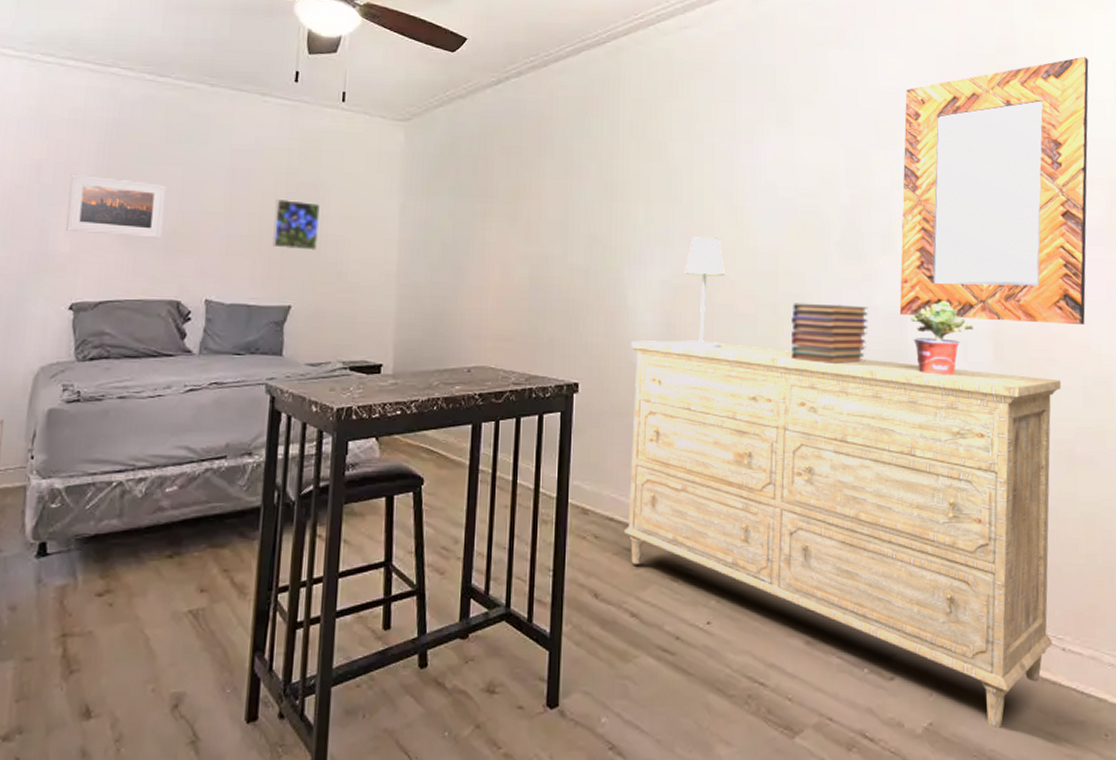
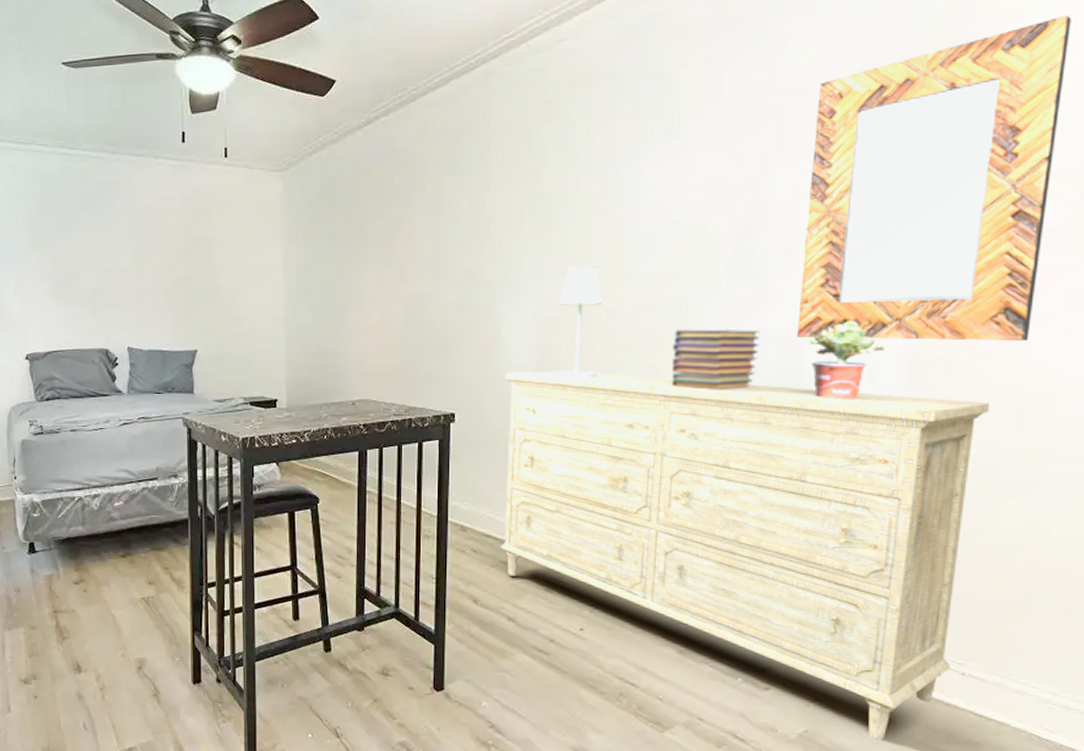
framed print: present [66,173,167,239] -> none [12,243,88,297]
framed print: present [272,198,320,251] -> none [176,254,214,300]

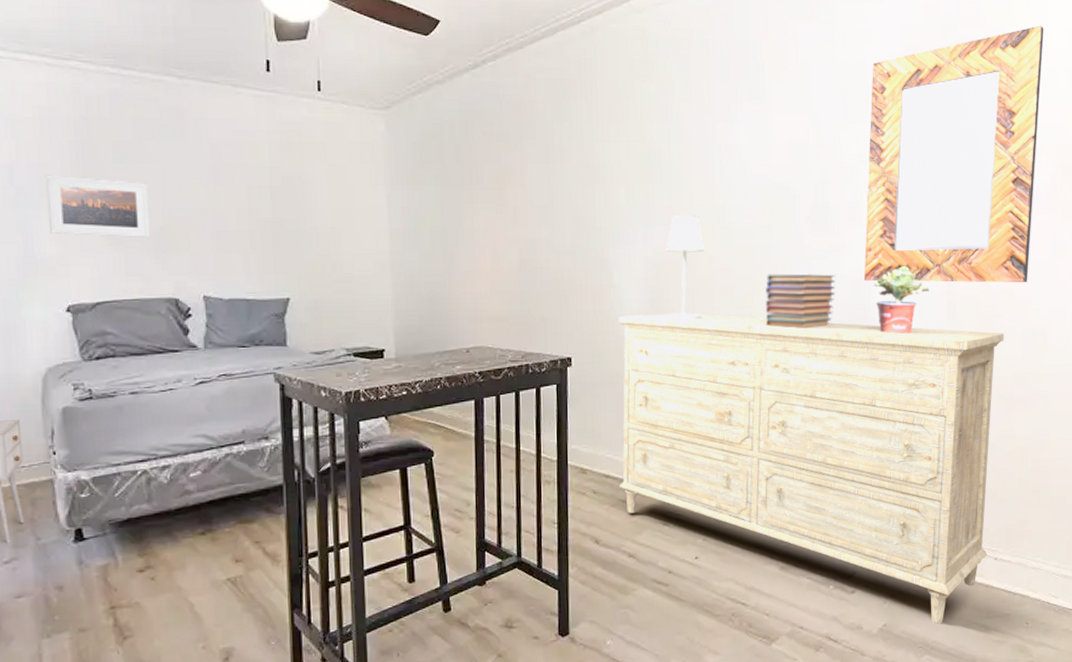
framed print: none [12,243,88,297] -> present [45,175,151,238]

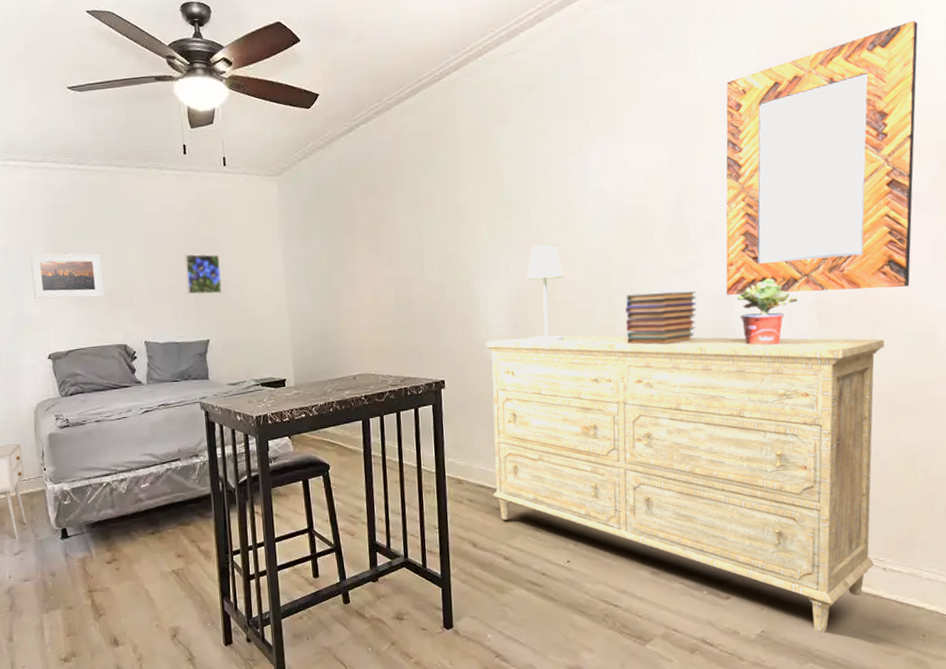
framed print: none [262,193,309,244] -> present [184,254,222,295]

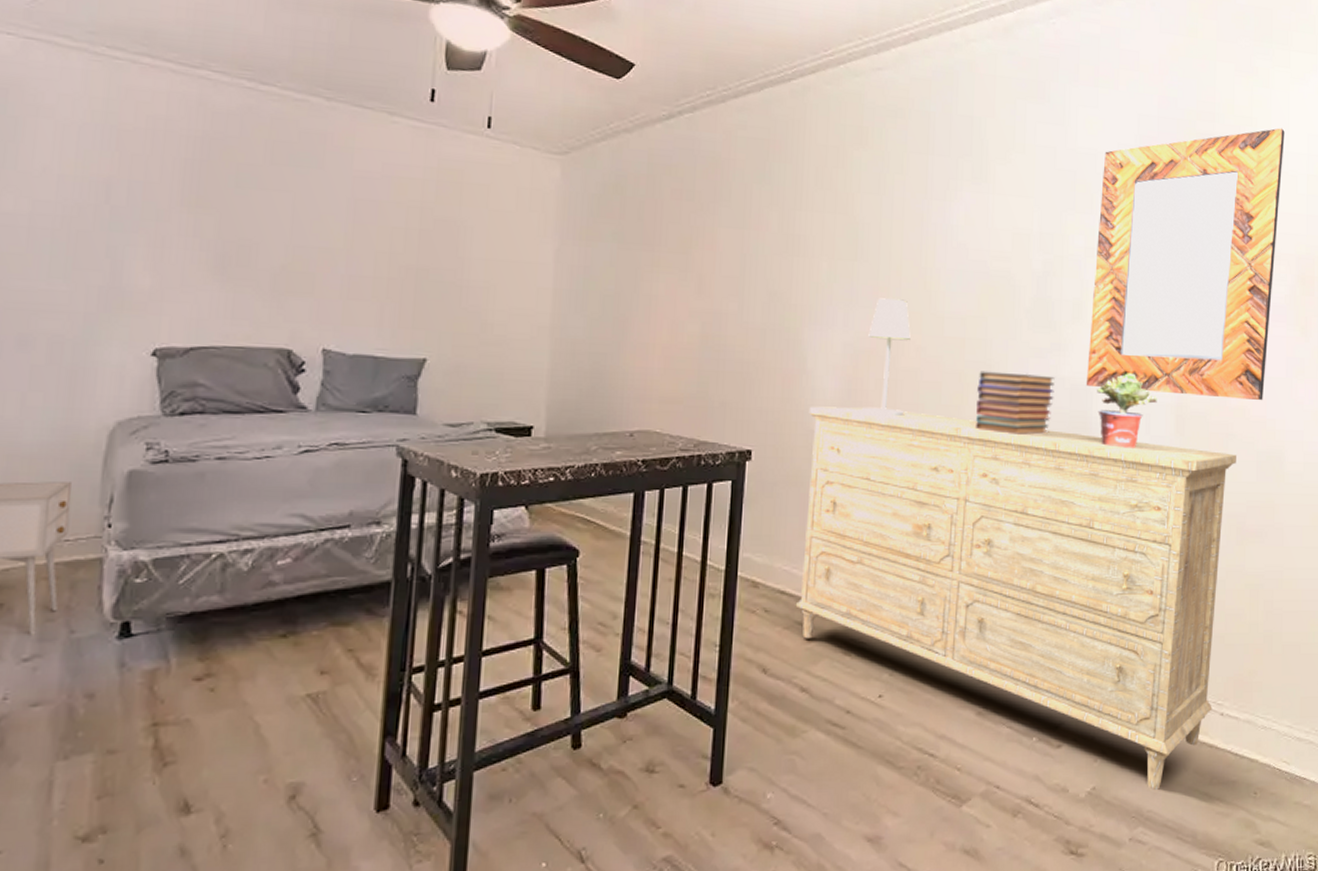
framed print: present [29,252,105,299] -> none [145,195,273,277]
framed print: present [184,254,222,295] -> none [404,236,461,297]

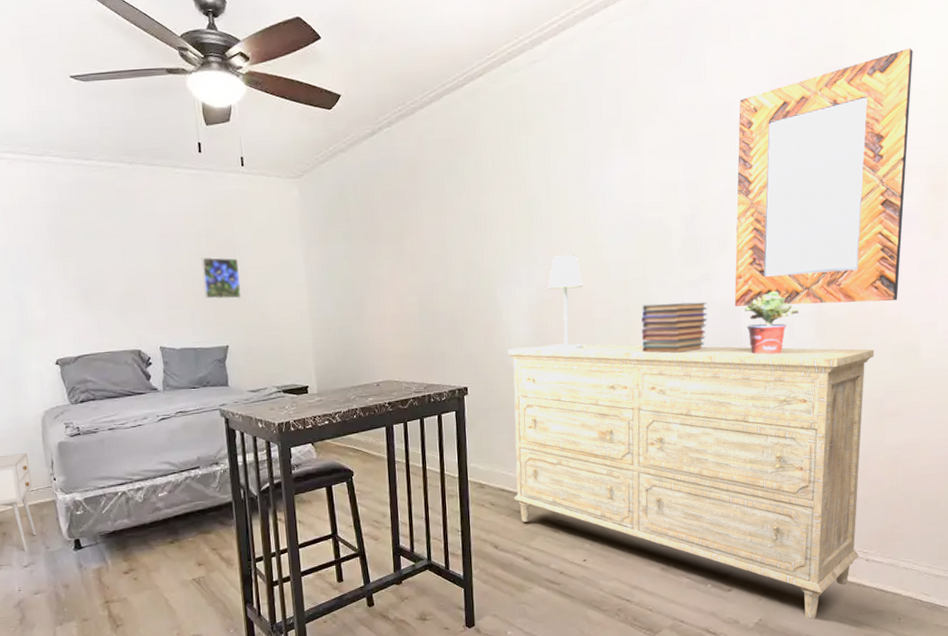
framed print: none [404,236,461,297] -> present [201,257,241,300]

